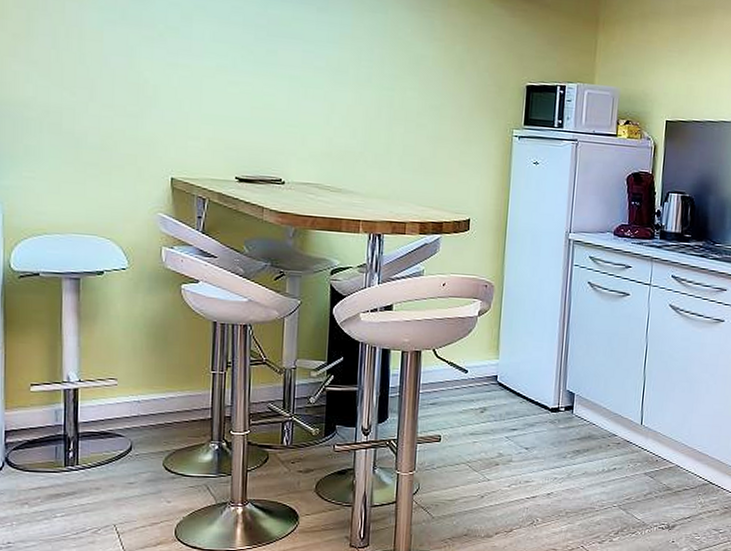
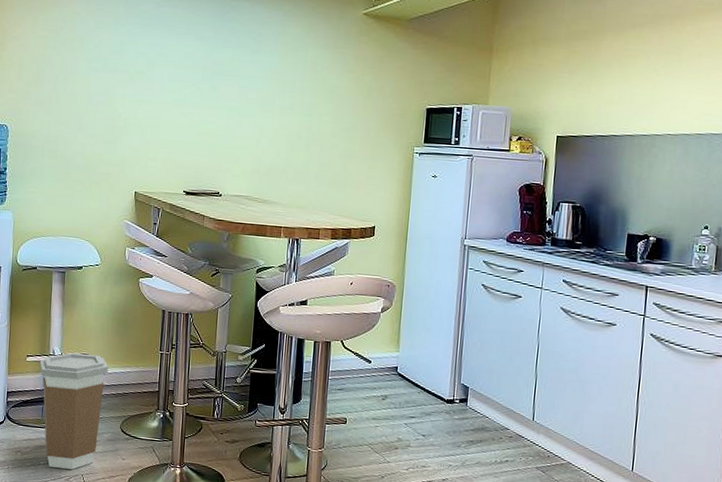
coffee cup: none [49,378,144,520] -> present [39,352,109,470]

